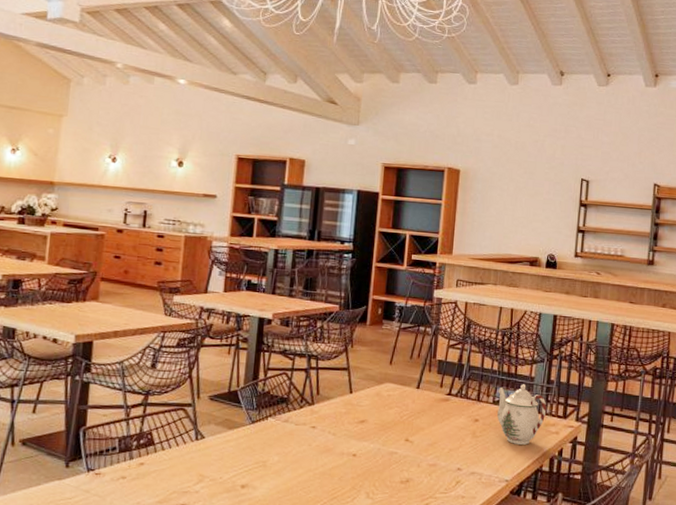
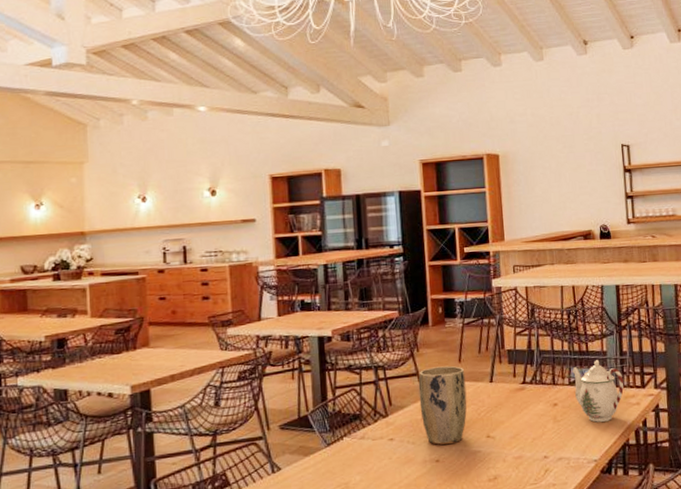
plant pot: none [345,365,394,442] -> present [418,365,467,445]

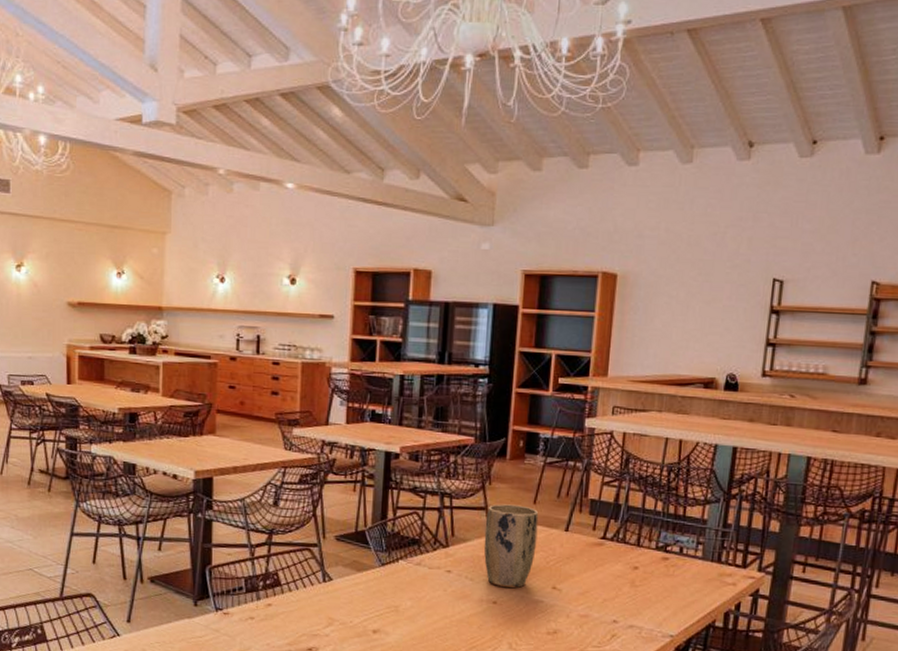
teapot: present [571,360,624,423] -> none [661,528,722,597]

